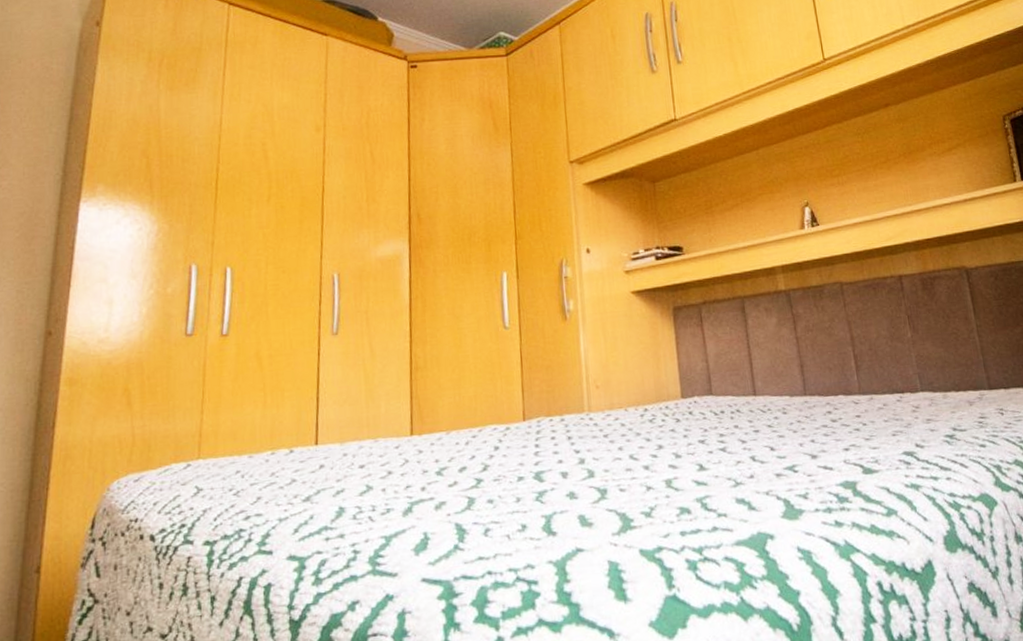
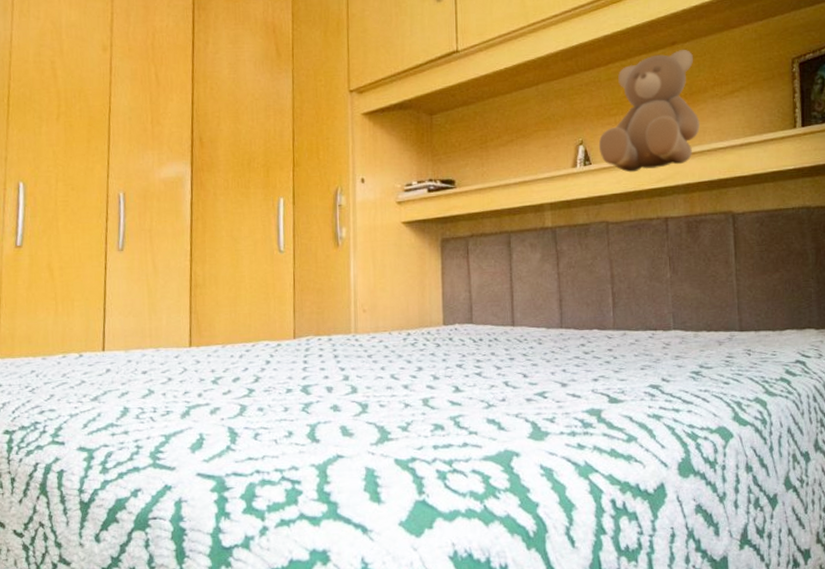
teddy bear: none [824,111,923,232] -> present [598,50,700,173]

